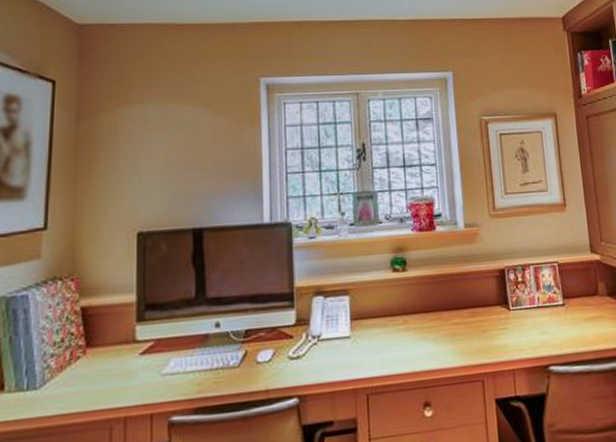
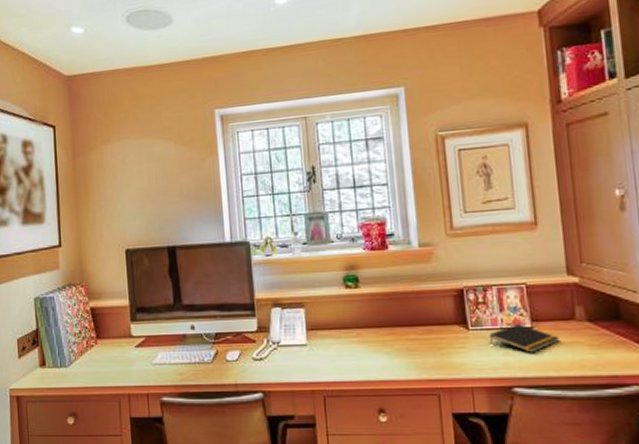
notepad: none [527,301,586,330] -> present [489,324,559,353]

